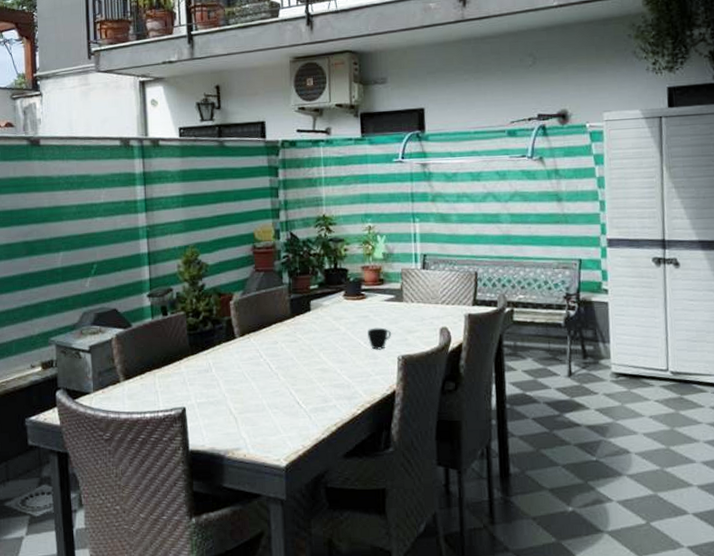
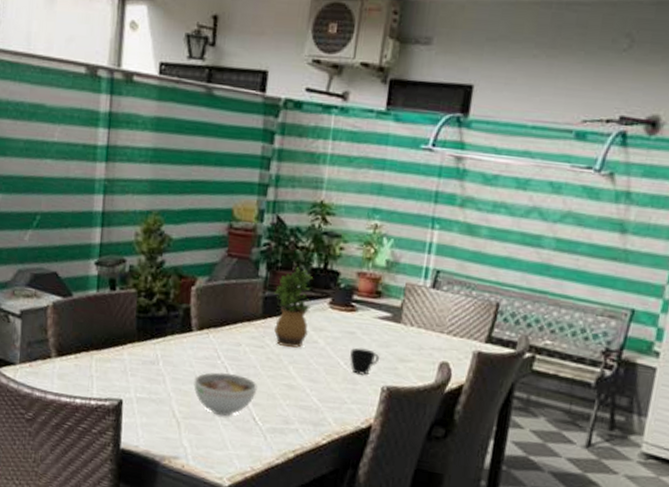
bowl: none [242,368,297,406] -> present [193,372,257,417]
potted plant: none [298,270,330,337] -> present [274,266,314,348]

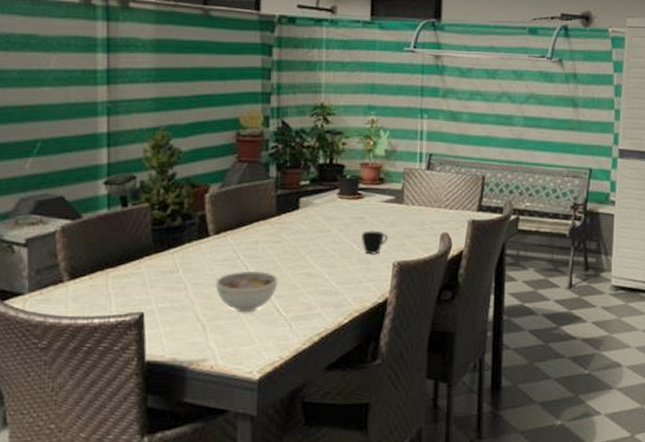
potted plant: present [274,266,314,348] -> none [286,164,322,238]

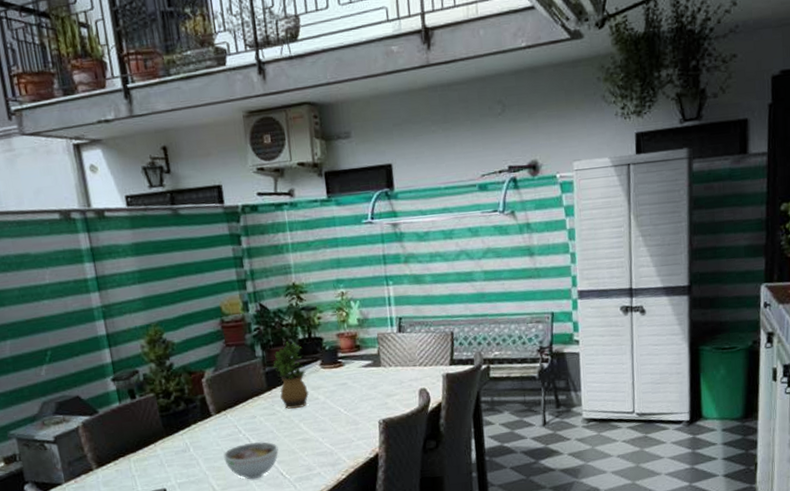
potted plant: none [286,164,322,238] -> present [273,341,309,409]
cup: present [362,230,387,255] -> none [347,393,371,416]

